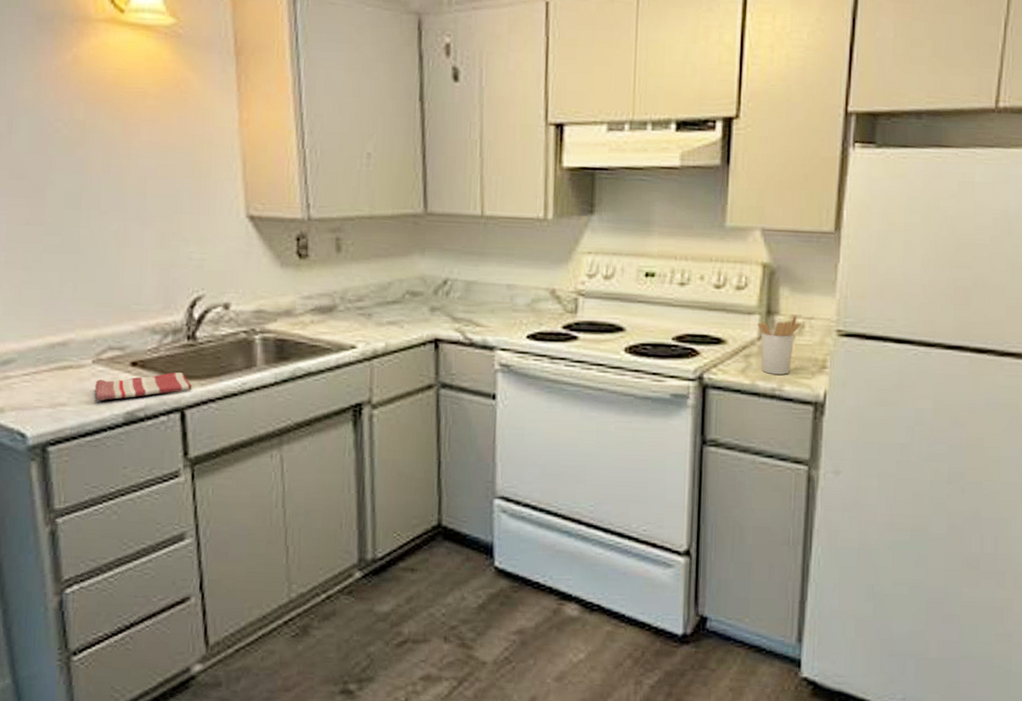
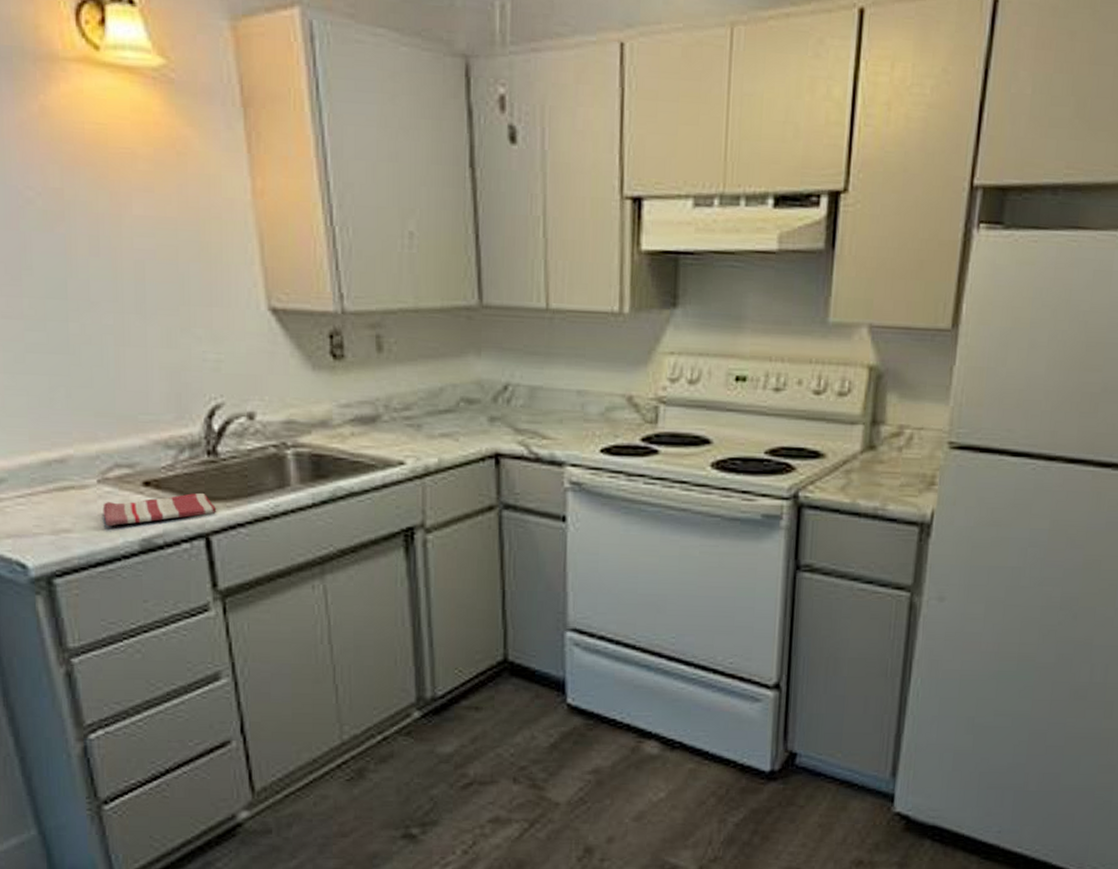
utensil holder: present [757,314,802,375] -> none [860,424,911,492]

